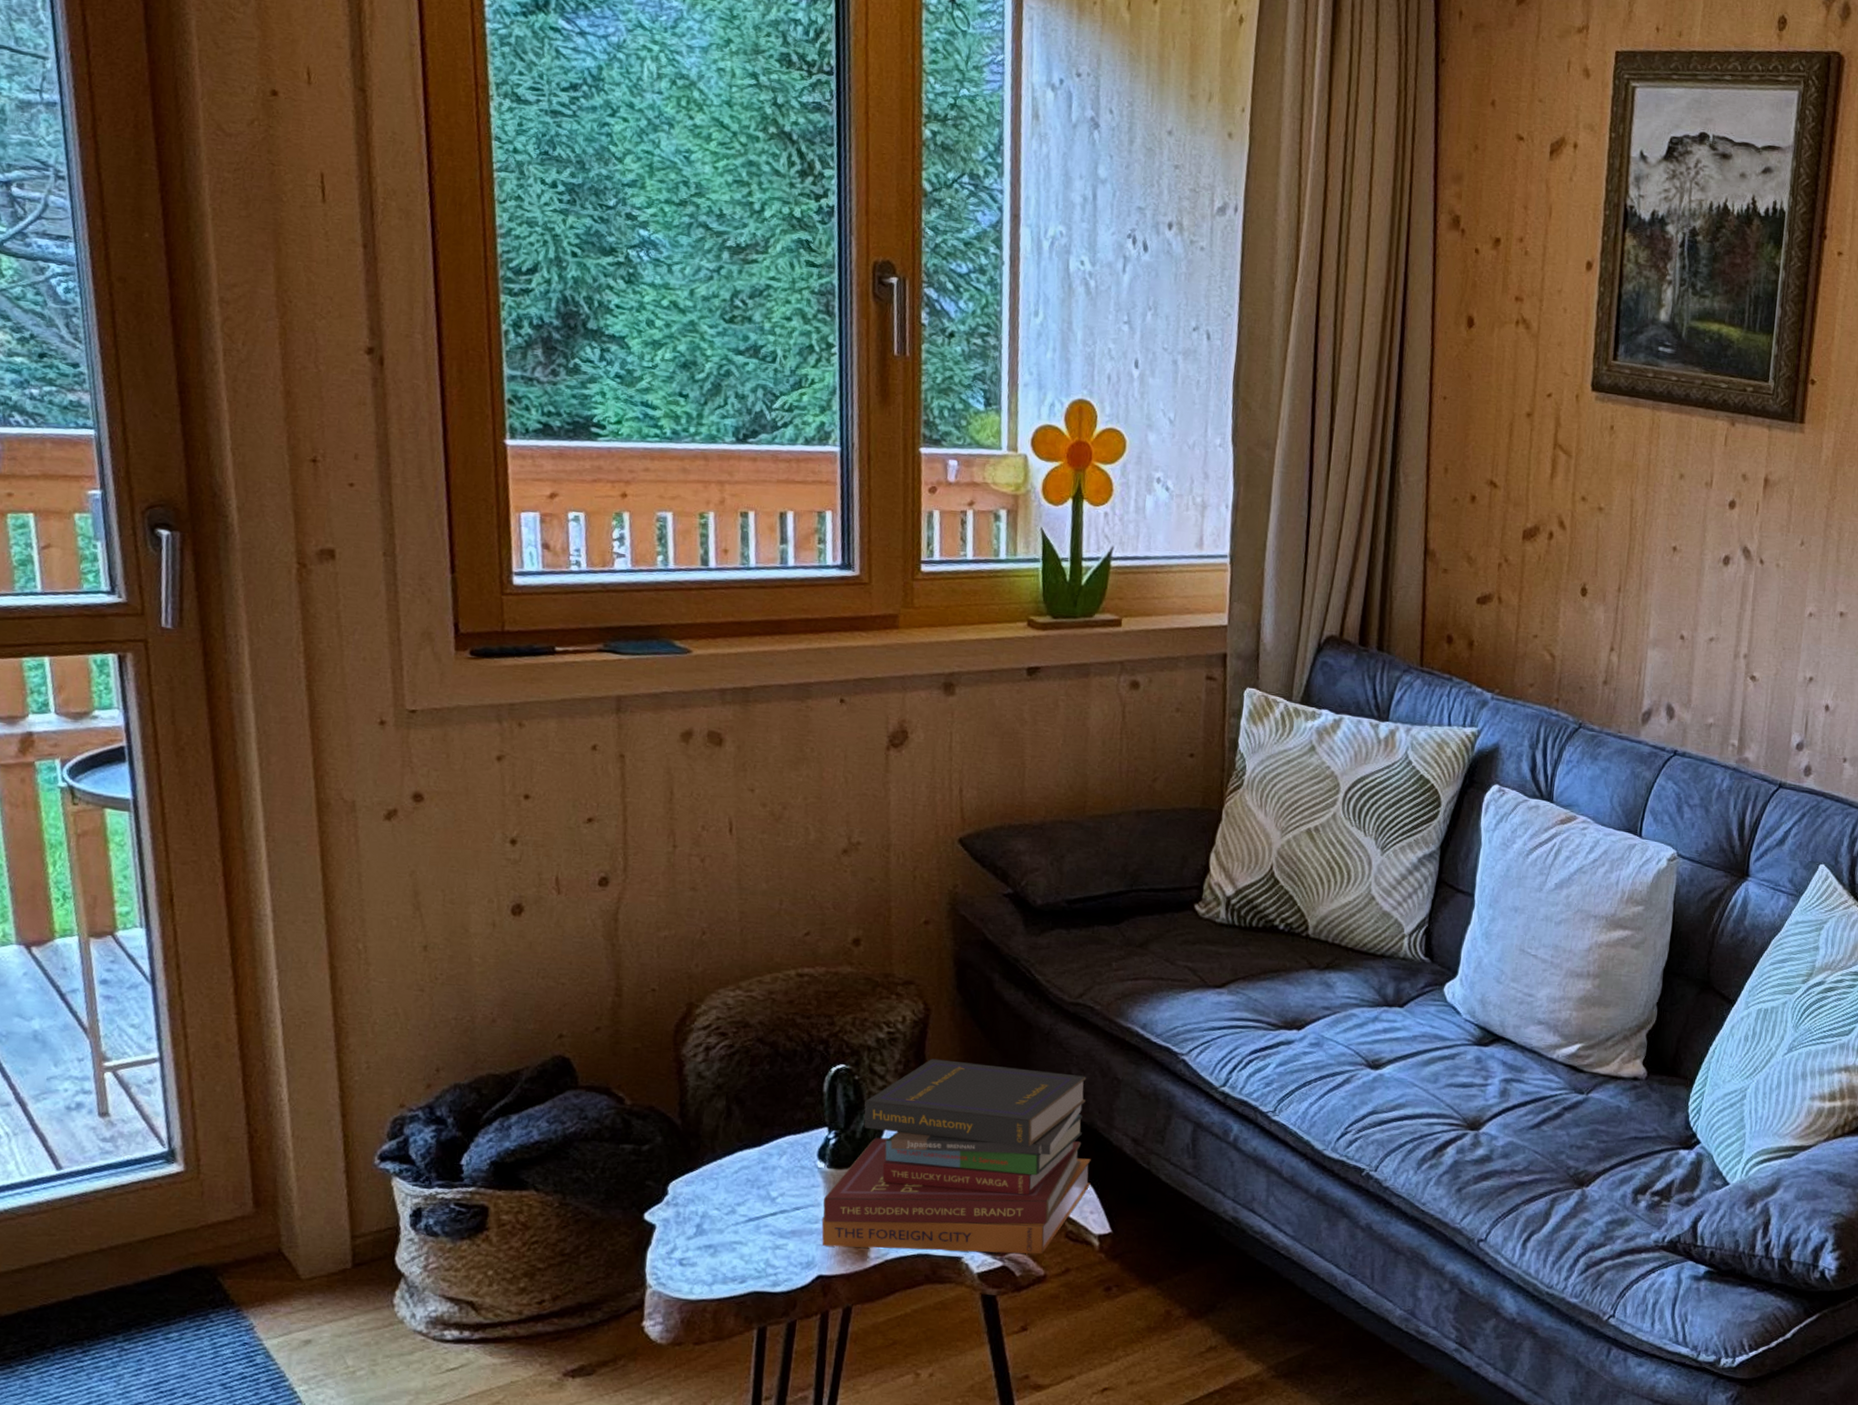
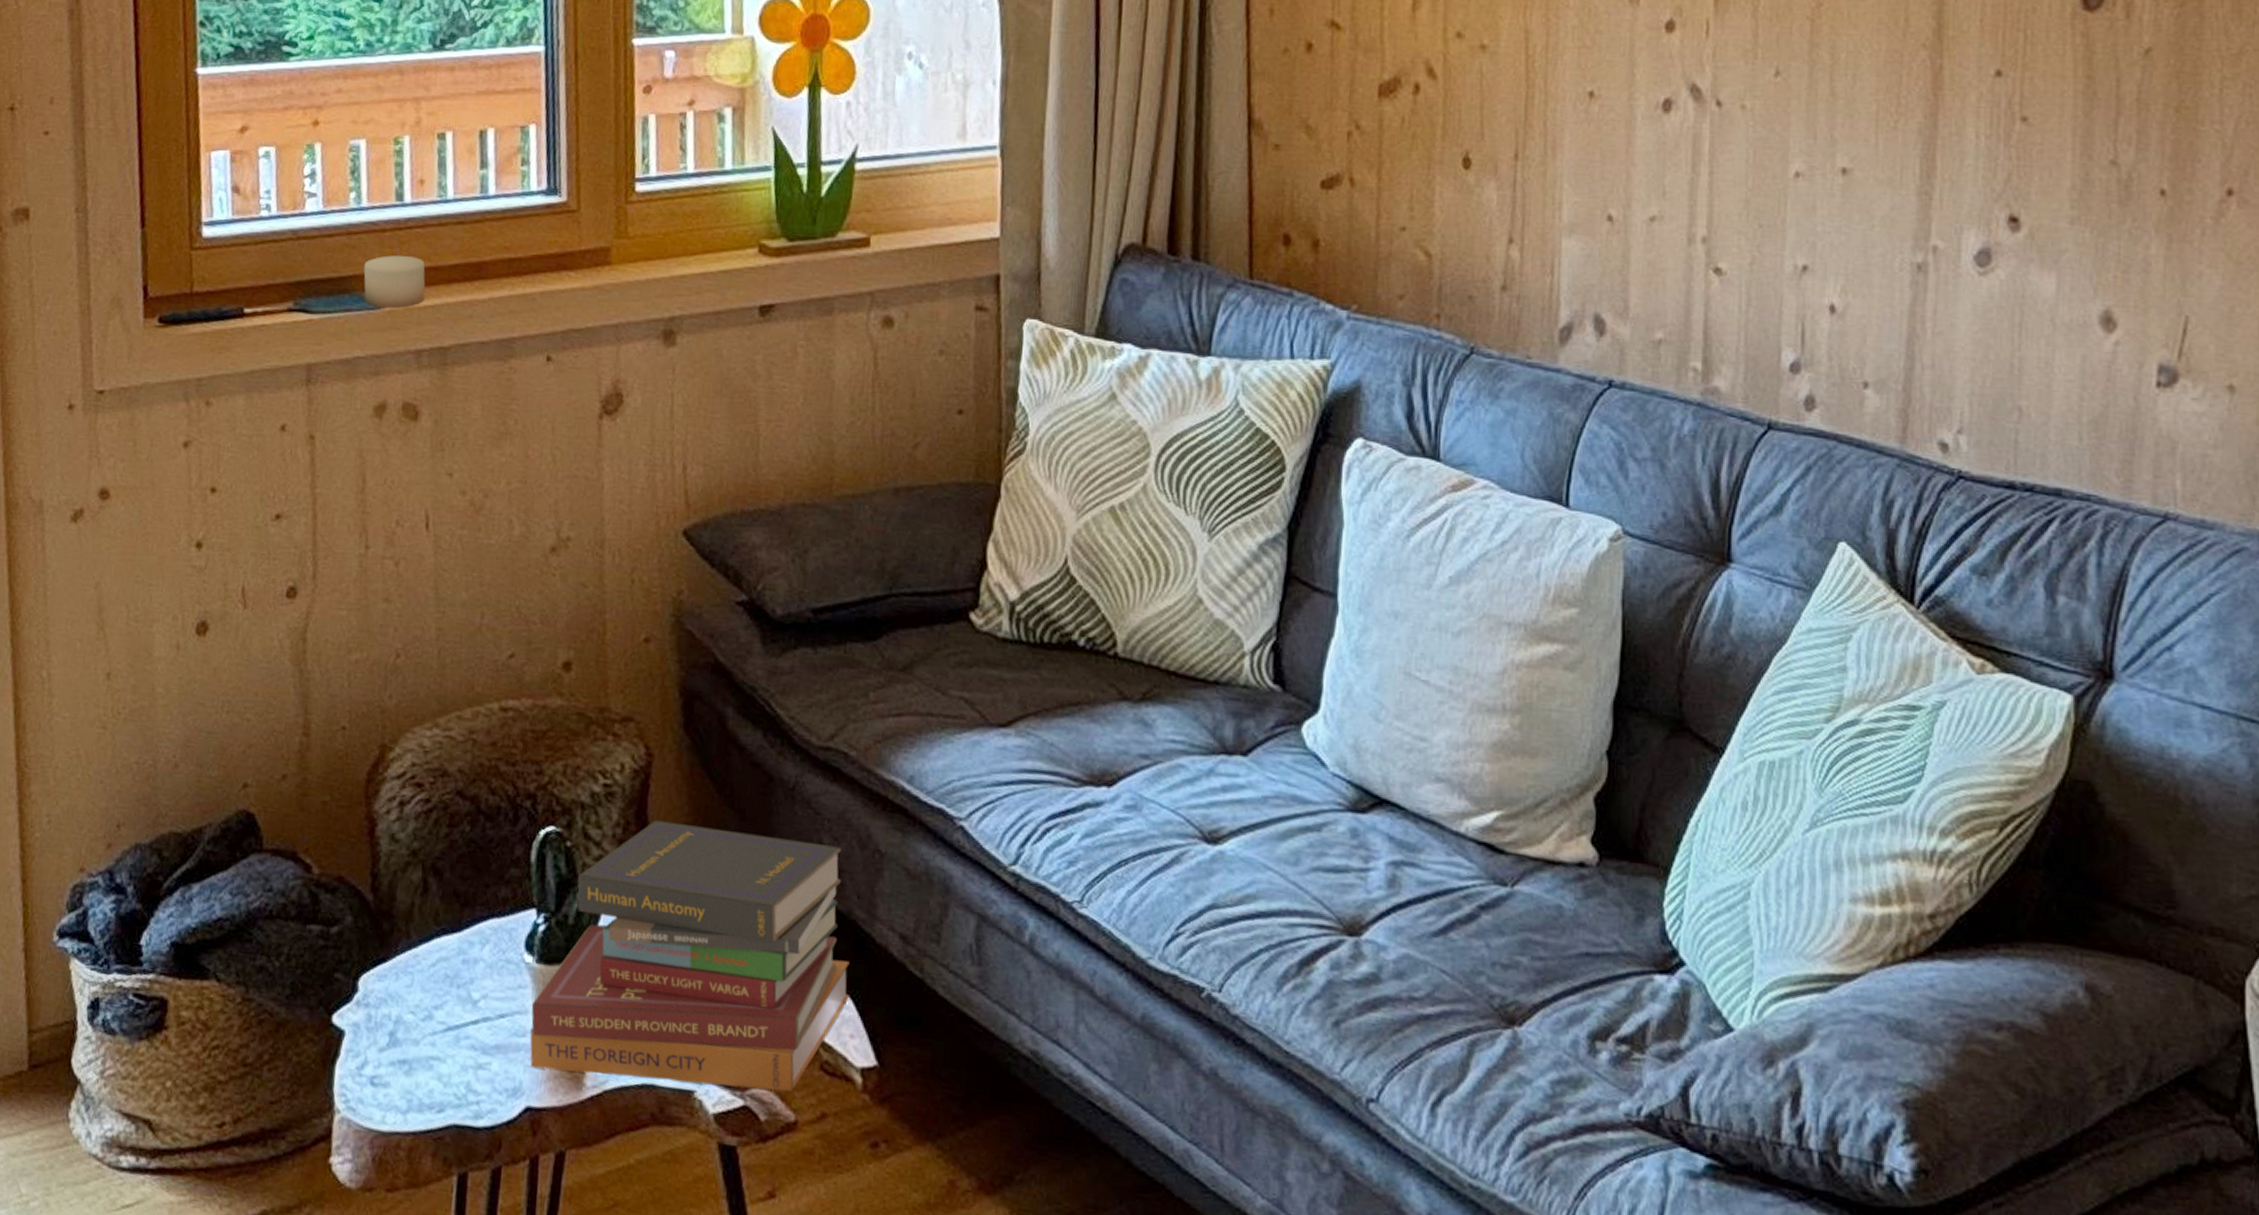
candle: none [671,606,729,655] -> present [363,250,426,309]

